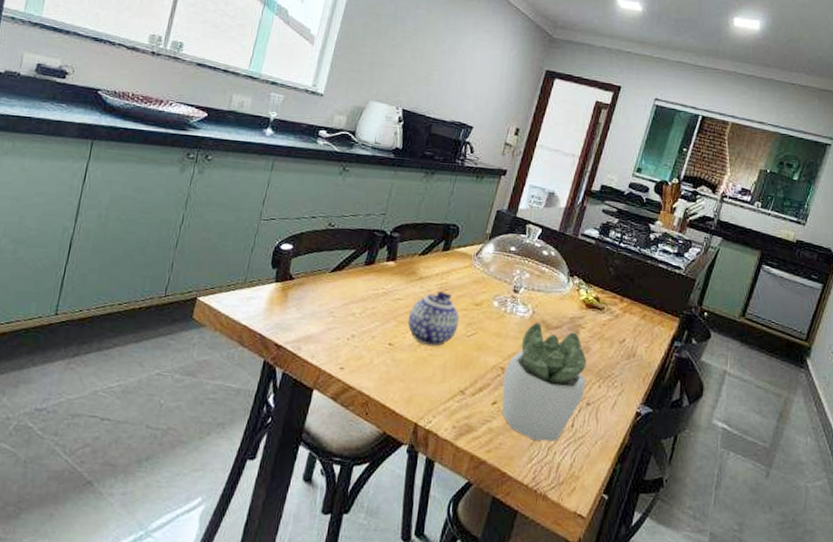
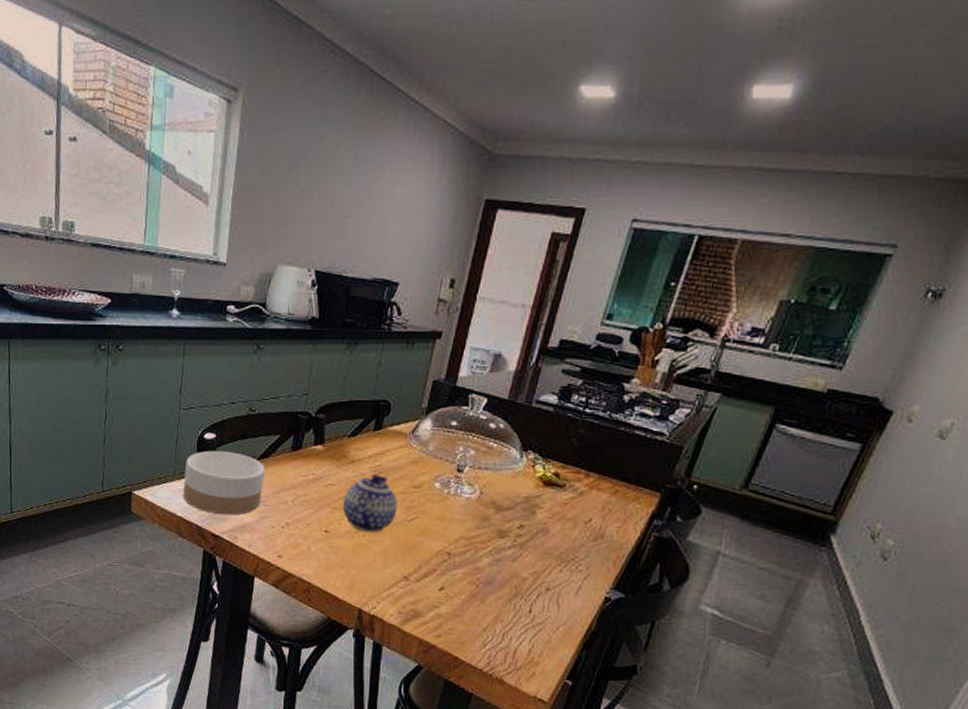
bowl: none [250,260,337,326] -> present [182,450,265,515]
succulent plant: present [501,322,587,442] -> none [449,504,546,627]

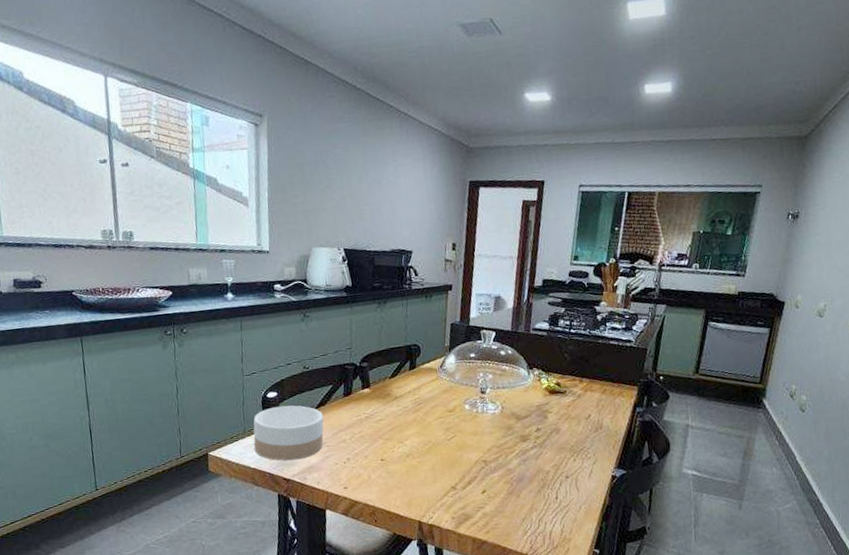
teapot: present [342,474,398,533] -> none [392,406,439,455]

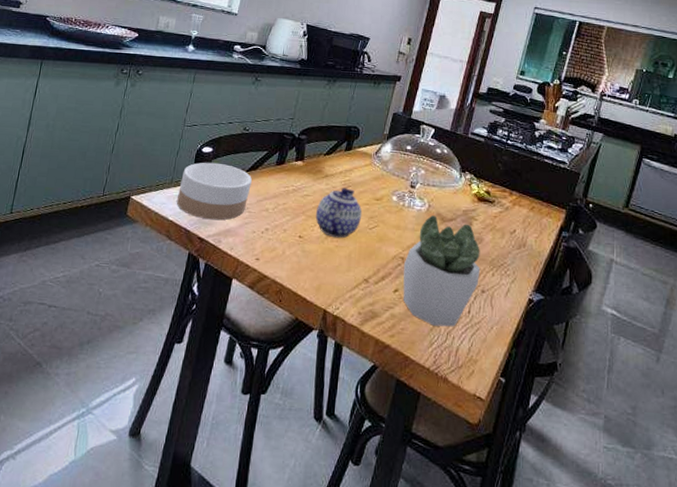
teapot: none [392,406,439,455] -> present [315,188,362,239]
succulent plant: none [486,416,562,516] -> present [403,215,481,327]

